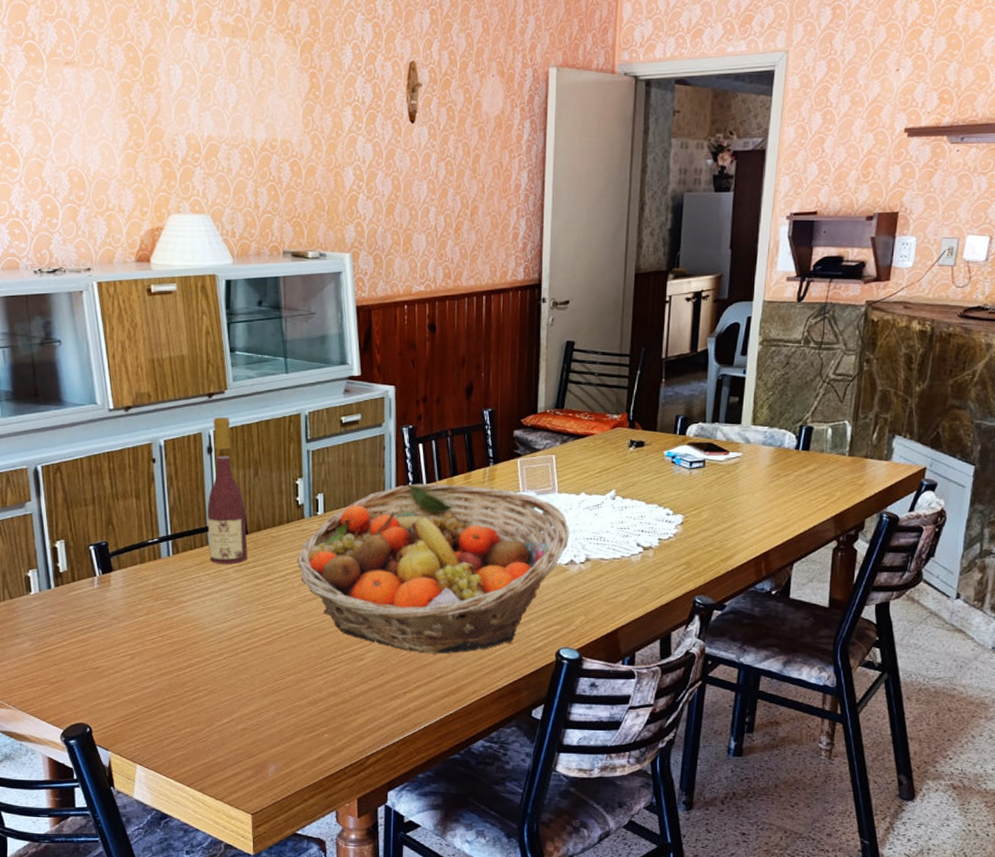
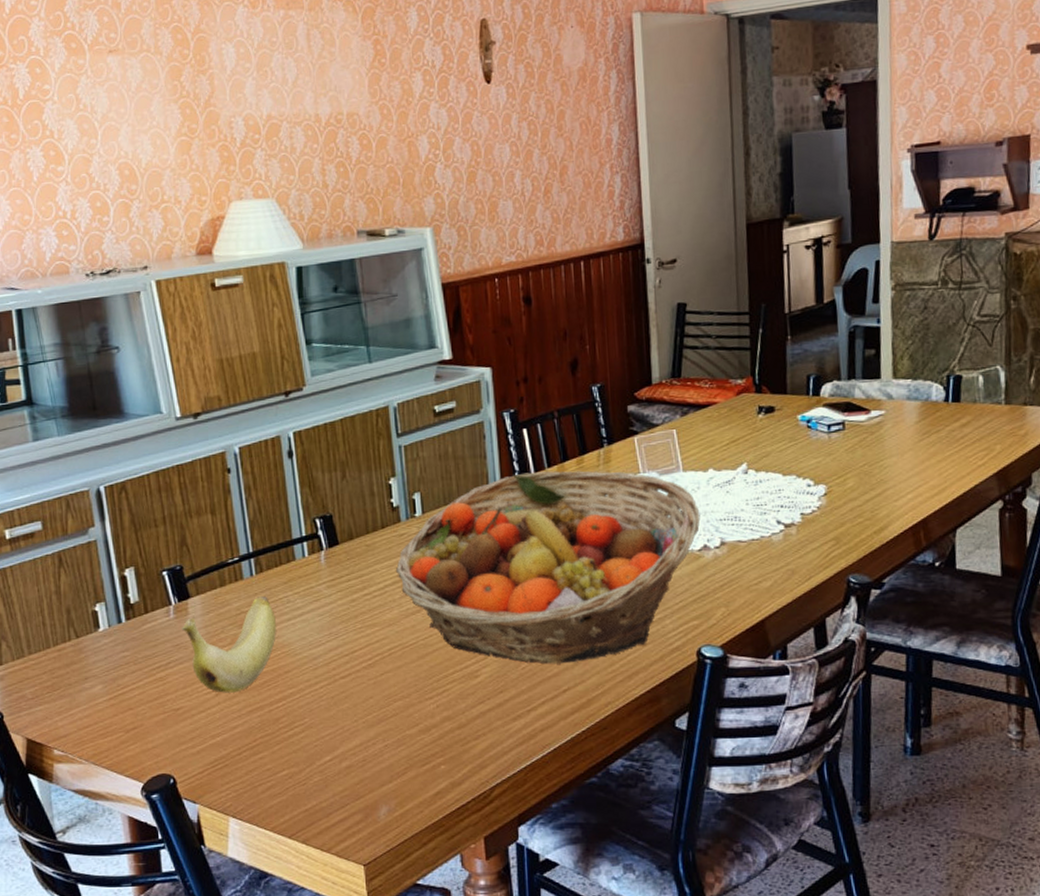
banana: none [103,575,188,657] -> present [181,596,276,693]
wine bottle: present [207,416,248,564] -> none [291,416,340,581]

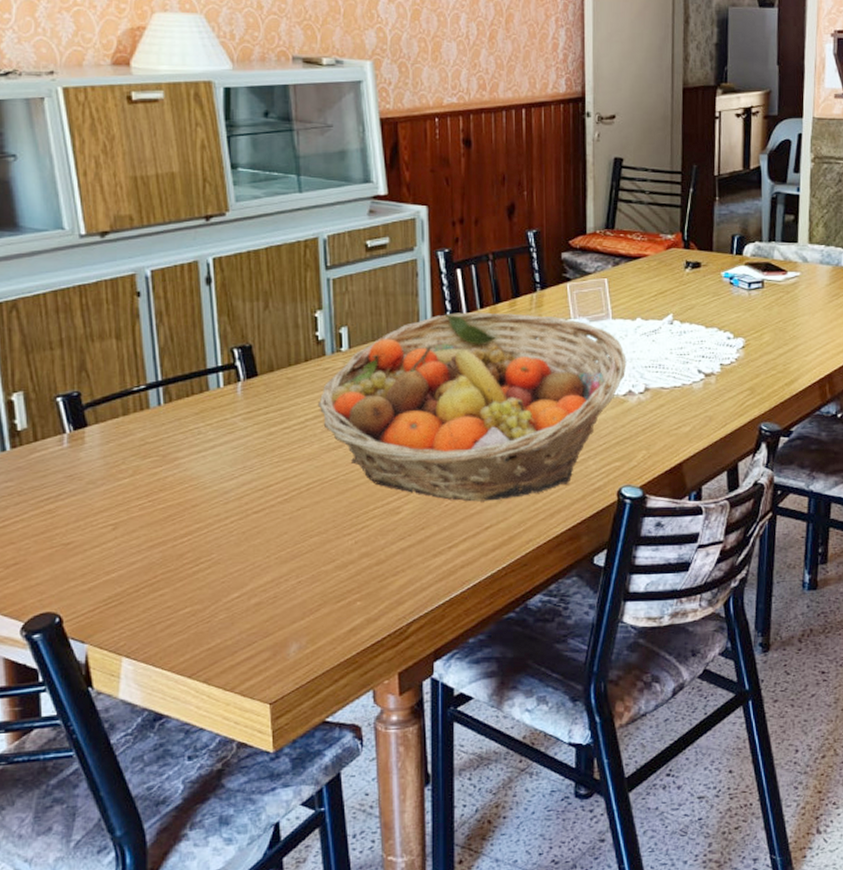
banana: present [181,596,276,693] -> none [75,427,184,527]

